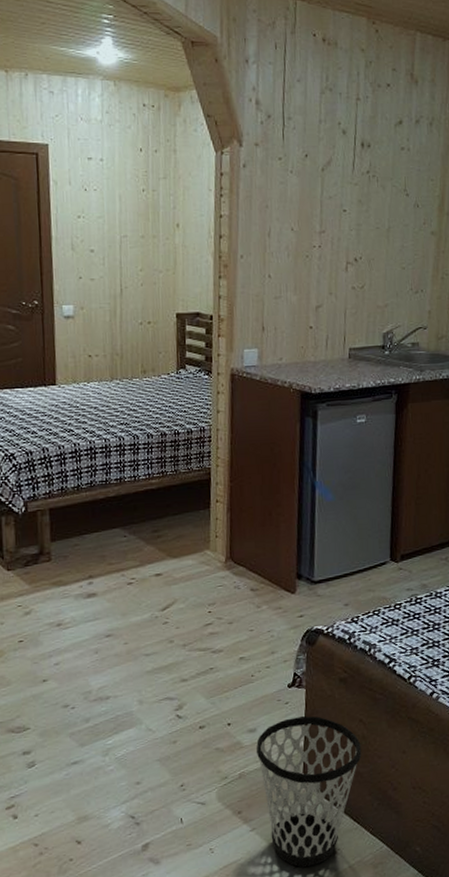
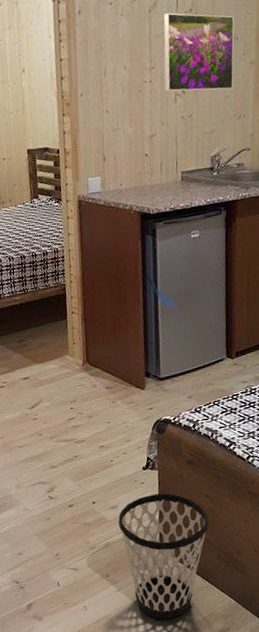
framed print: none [334,173,415,261] -> present [163,13,234,91]

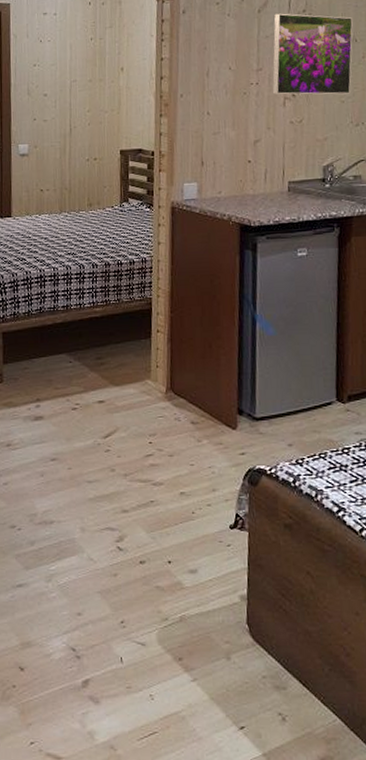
wastebasket: present [118,493,209,620] -> none [197,560,310,731]

